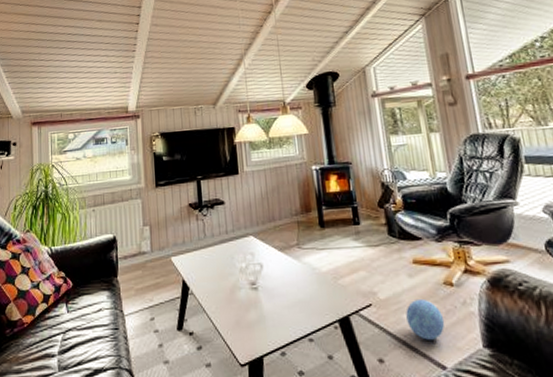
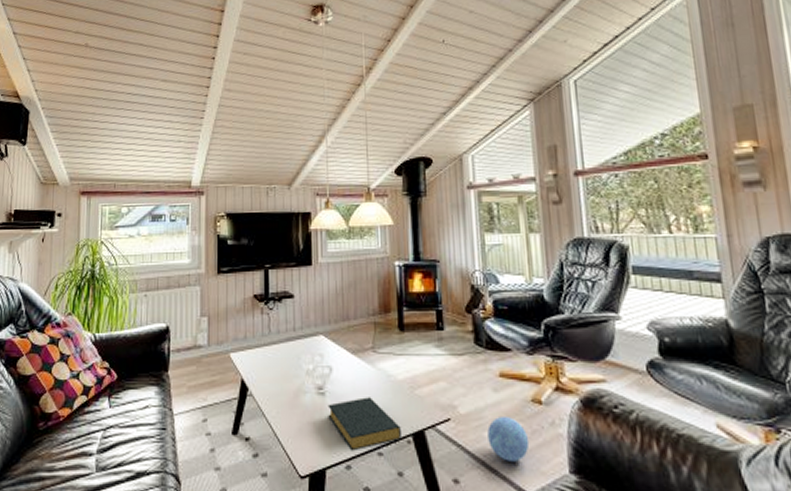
hardback book: none [261,289,330,339] -> present [328,397,403,451]

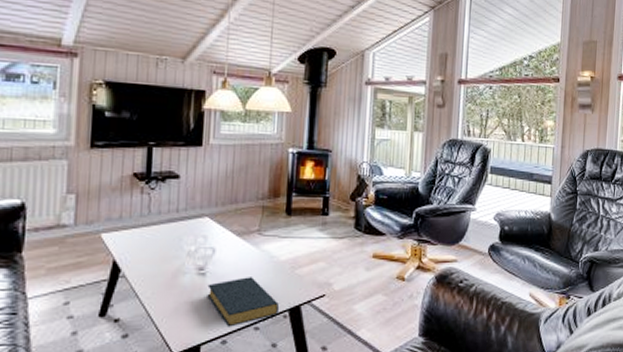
ball: present [487,417,530,462] -> none [356,292,391,329]

